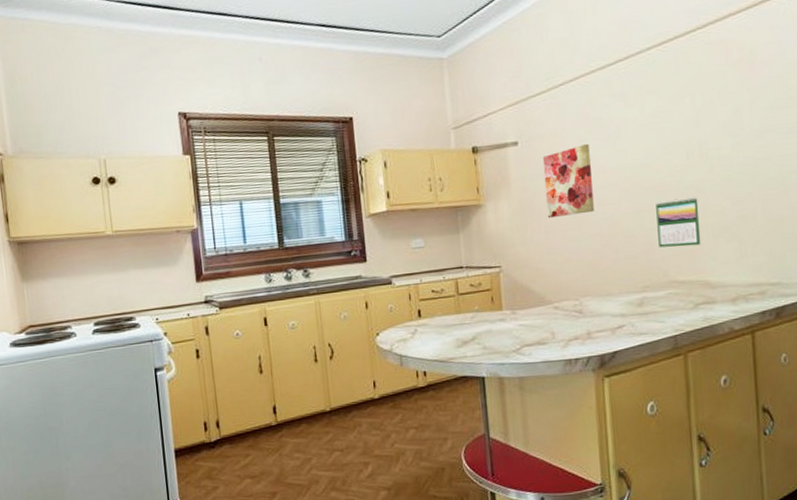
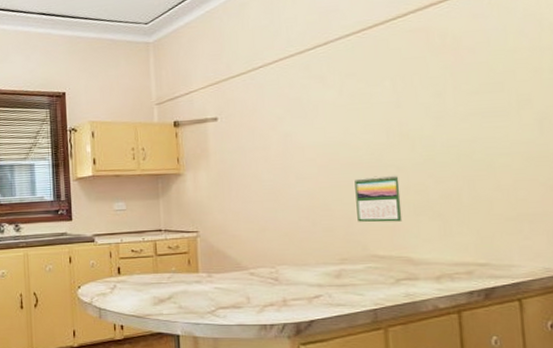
wall art: present [542,144,594,219] -> none [241,122,292,189]

